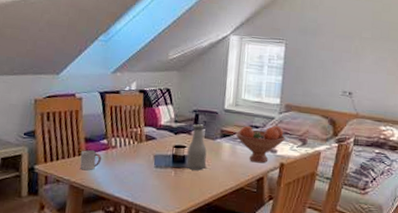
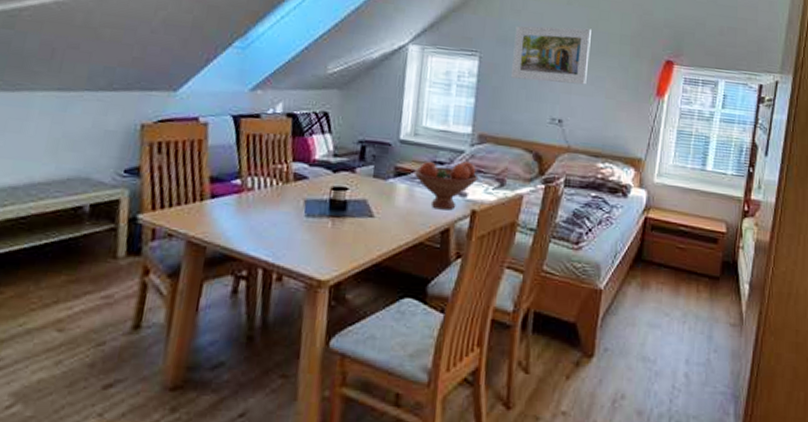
cup: present [80,150,102,171] -> none [202,193,233,221]
bottle: present [186,124,207,171] -> none [348,158,376,220]
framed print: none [311,18,376,64] -> present [511,25,591,85]

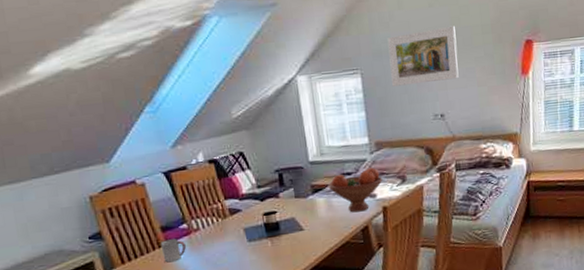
cup: none [202,193,233,221] -> present [160,239,187,263]

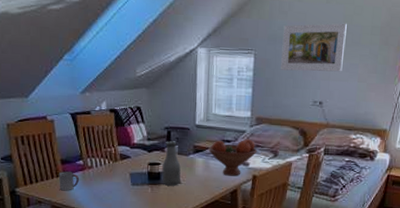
bottle: none [279,184,303,235] -> present [162,141,181,186]

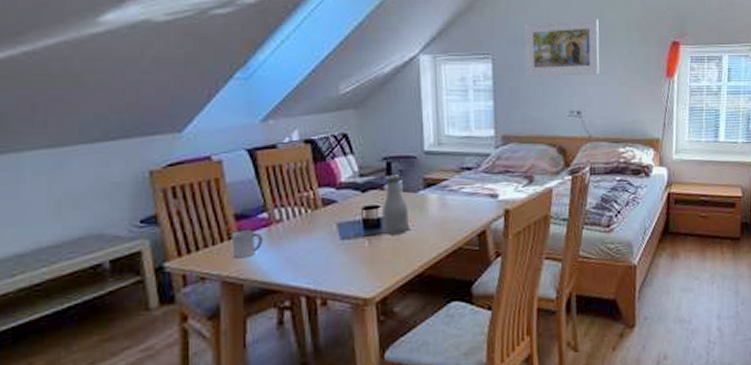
fruit bowl: present [208,139,257,176] -> none [443,164,507,214]

